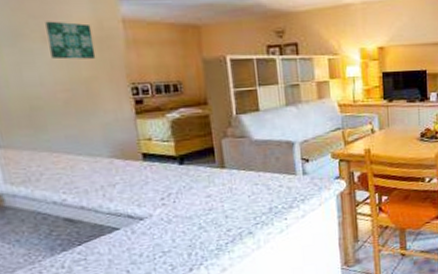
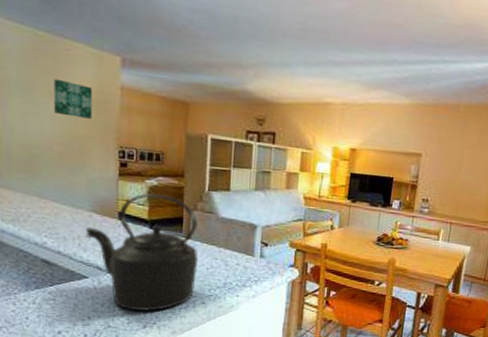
kettle: none [107,125,239,255] -> present [85,193,199,312]

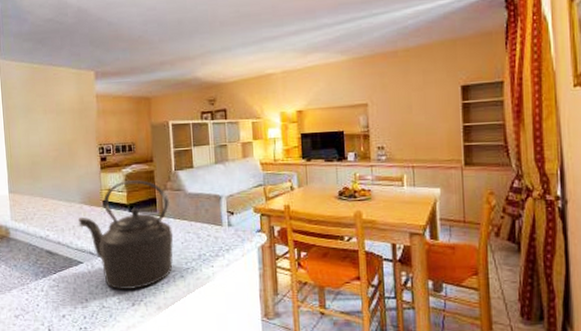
wall art: present [54,78,93,119] -> none [47,98,77,127]

